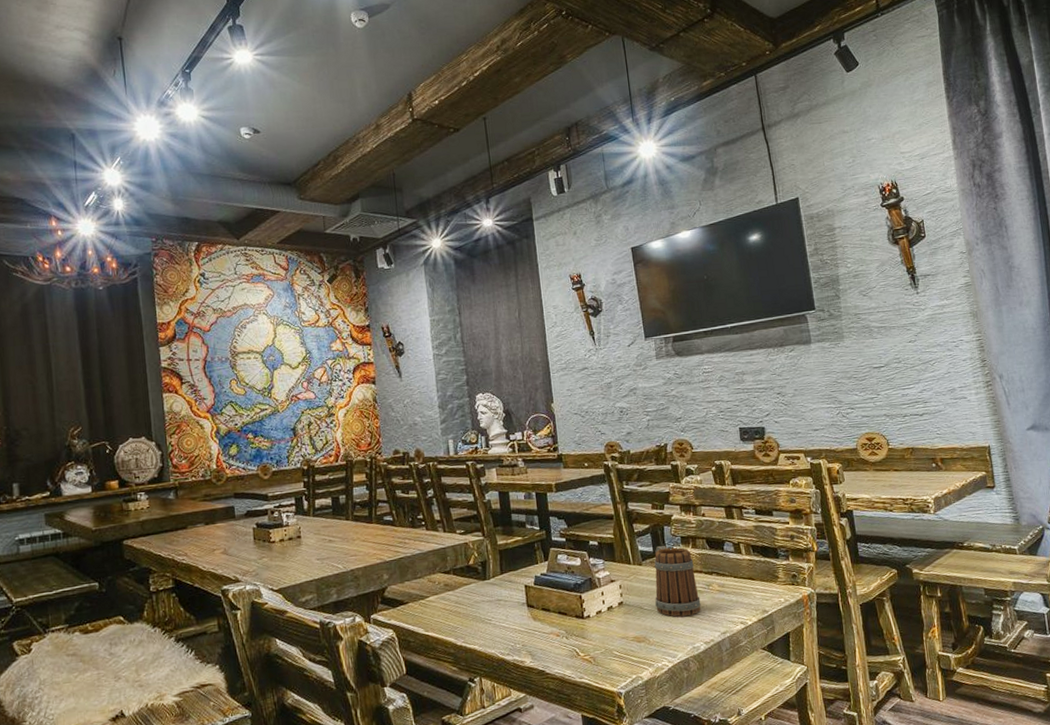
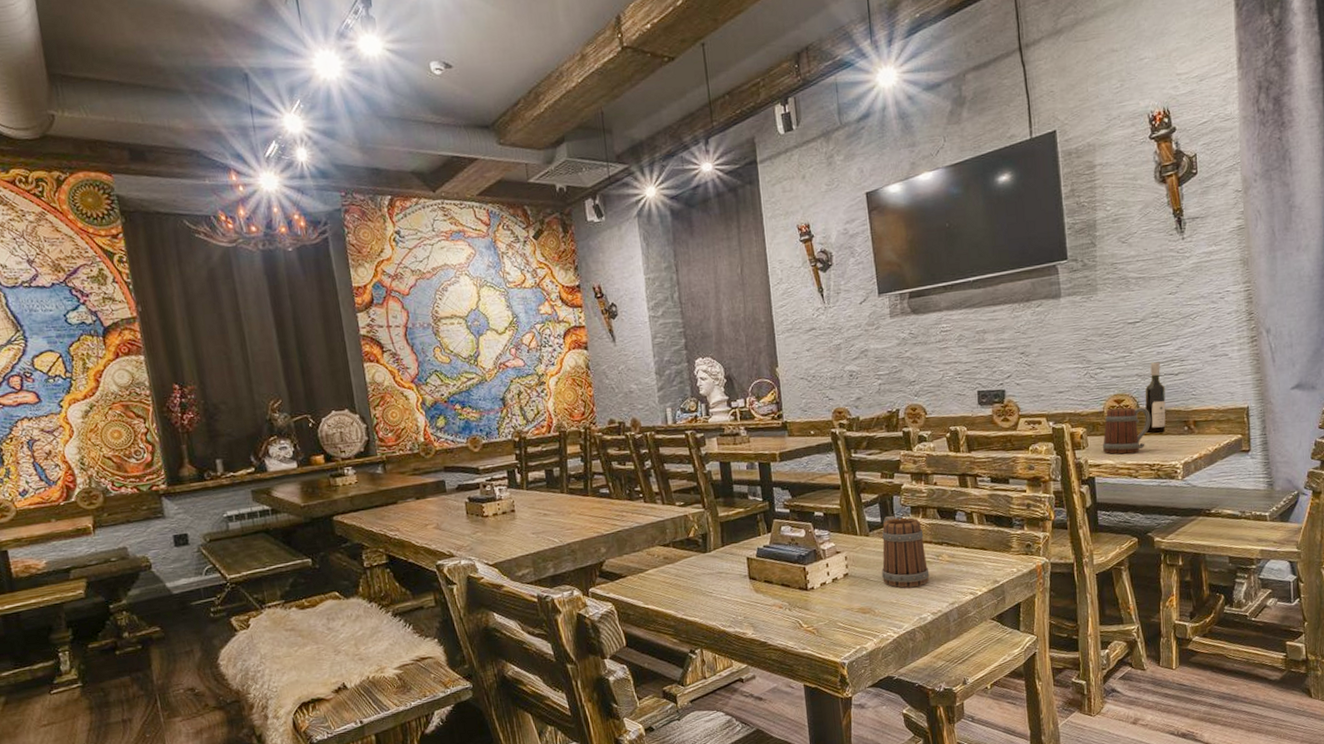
beer mug: none [857,445,901,489] -> present [1102,407,1151,455]
bottle: none [893,403,915,471] -> present [1145,362,1166,435]

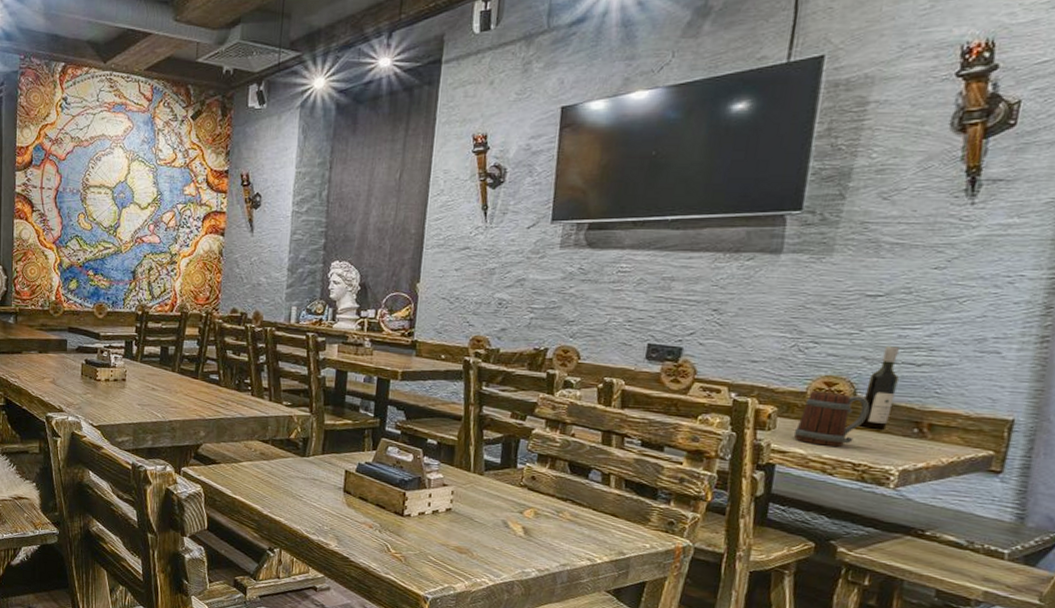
beer mug: present [882,516,930,588] -> none [488,458,547,540]

